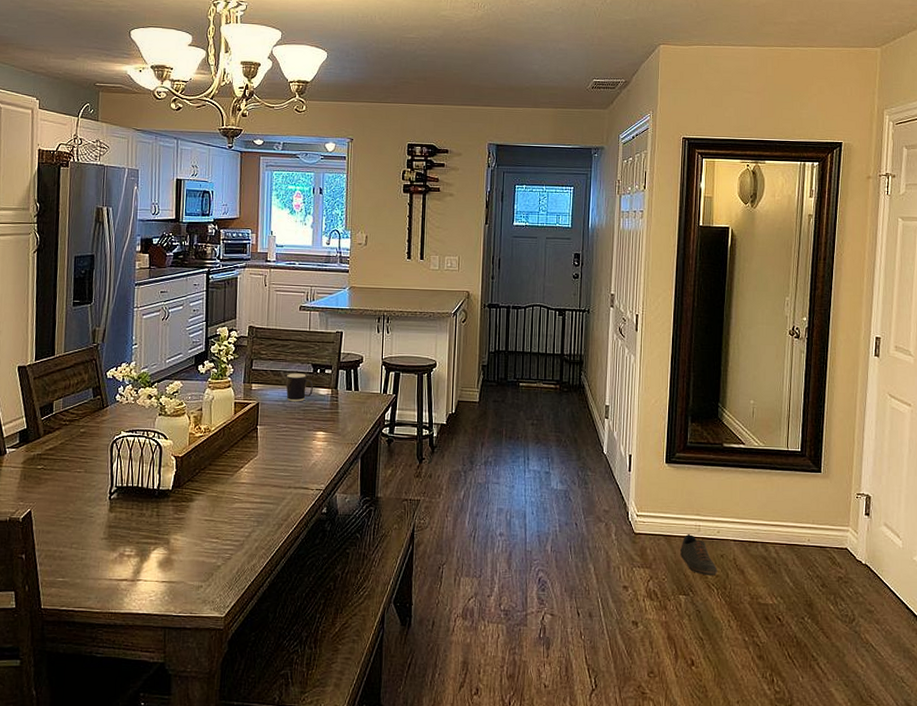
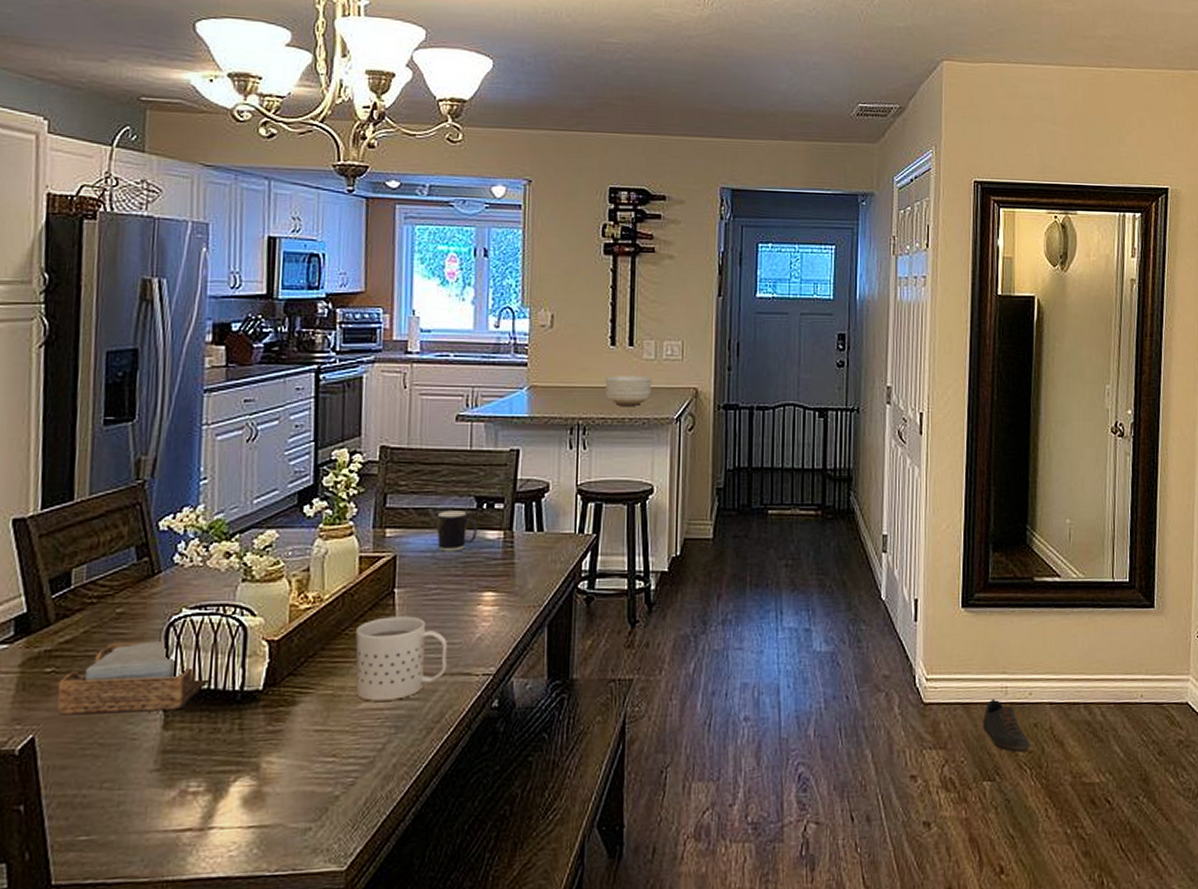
napkin holder: none [44,452,141,500] -> present [56,642,213,716]
mug: none [231,445,293,503] -> present [355,616,448,701]
bowl: none [403,281,436,303] -> present [604,376,652,405]

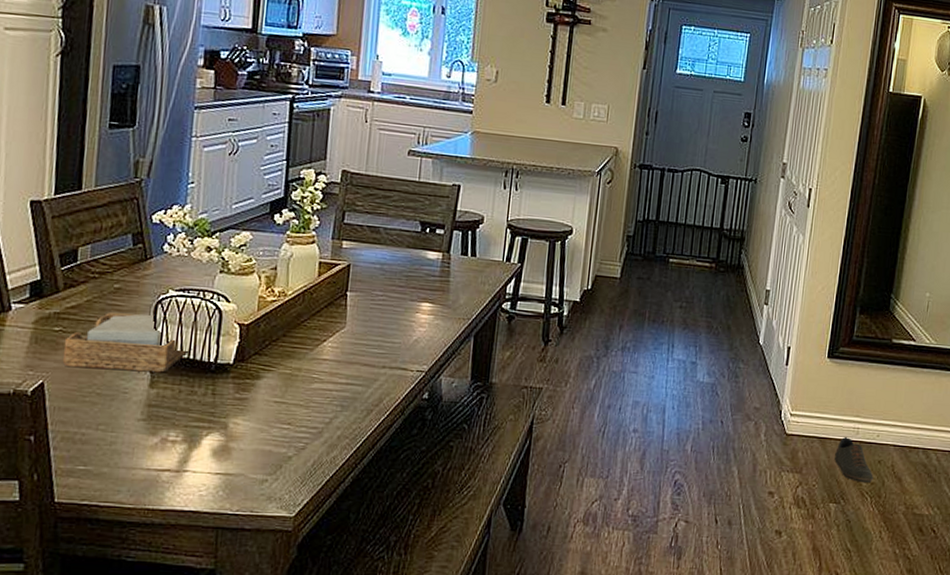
mug: present [355,616,448,701] -> none [309,314,390,384]
mug: present [436,510,477,552] -> none [385,230,420,266]
bowl: present [604,376,652,405] -> none [538,129,579,158]

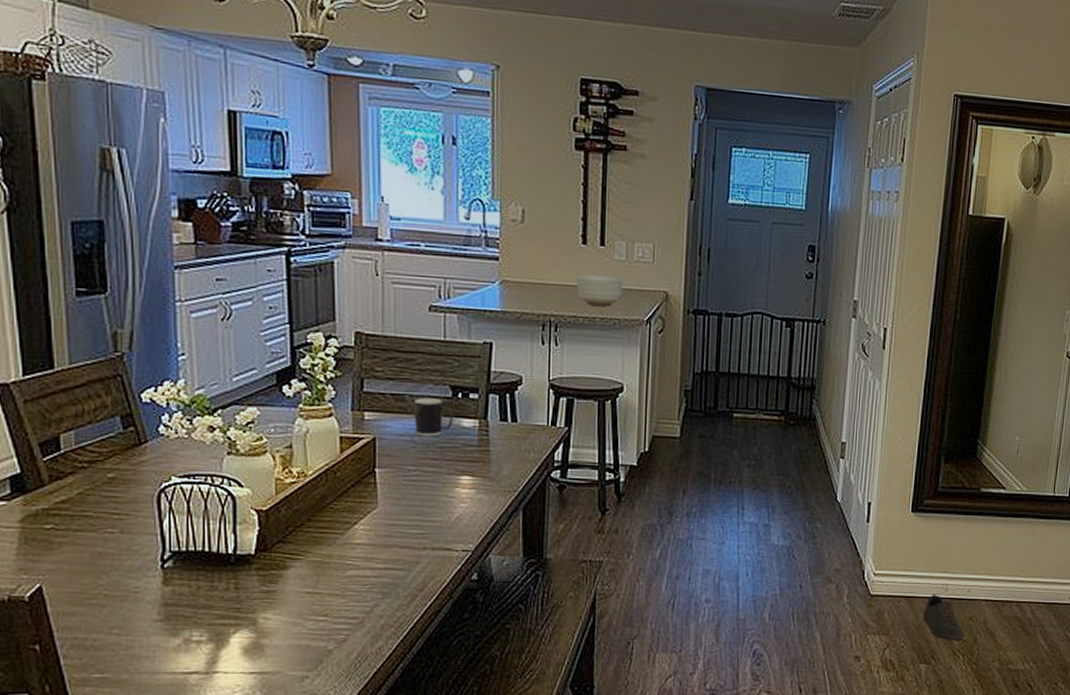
napkin holder: present [62,312,193,373] -> none [58,505,207,569]
mug: none [385,230,420,266] -> present [413,397,453,437]
bowl: none [538,129,579,158] -> present [576,275,623,306]

